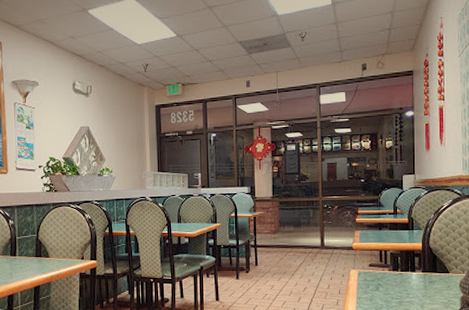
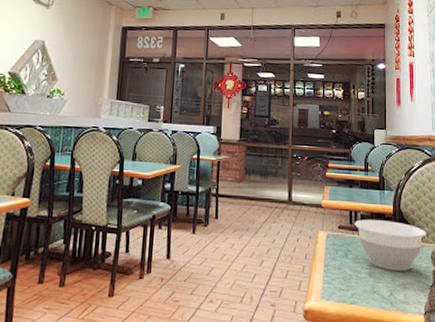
bowl: none [384,256,455,299] -> present [354,219,426,271]

